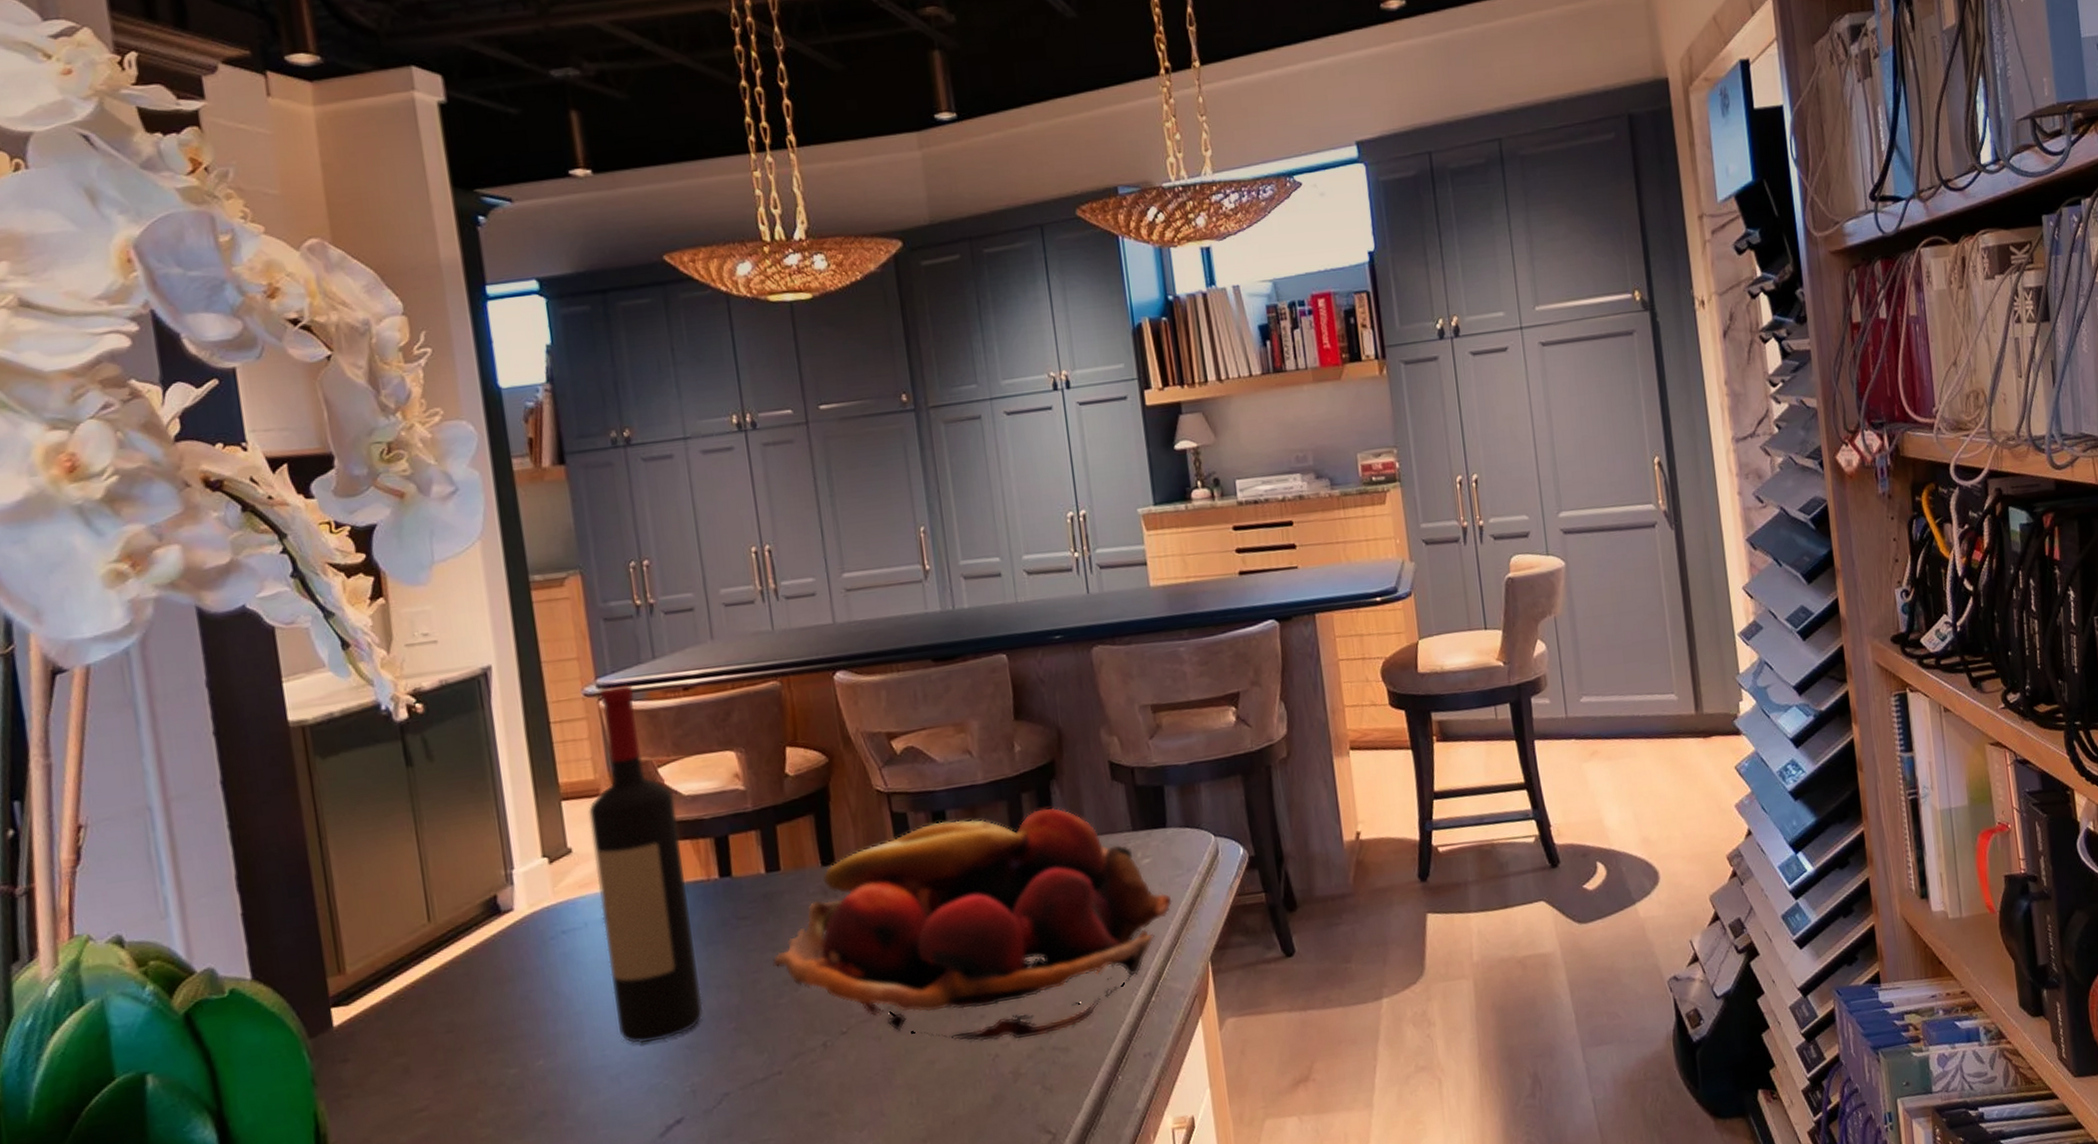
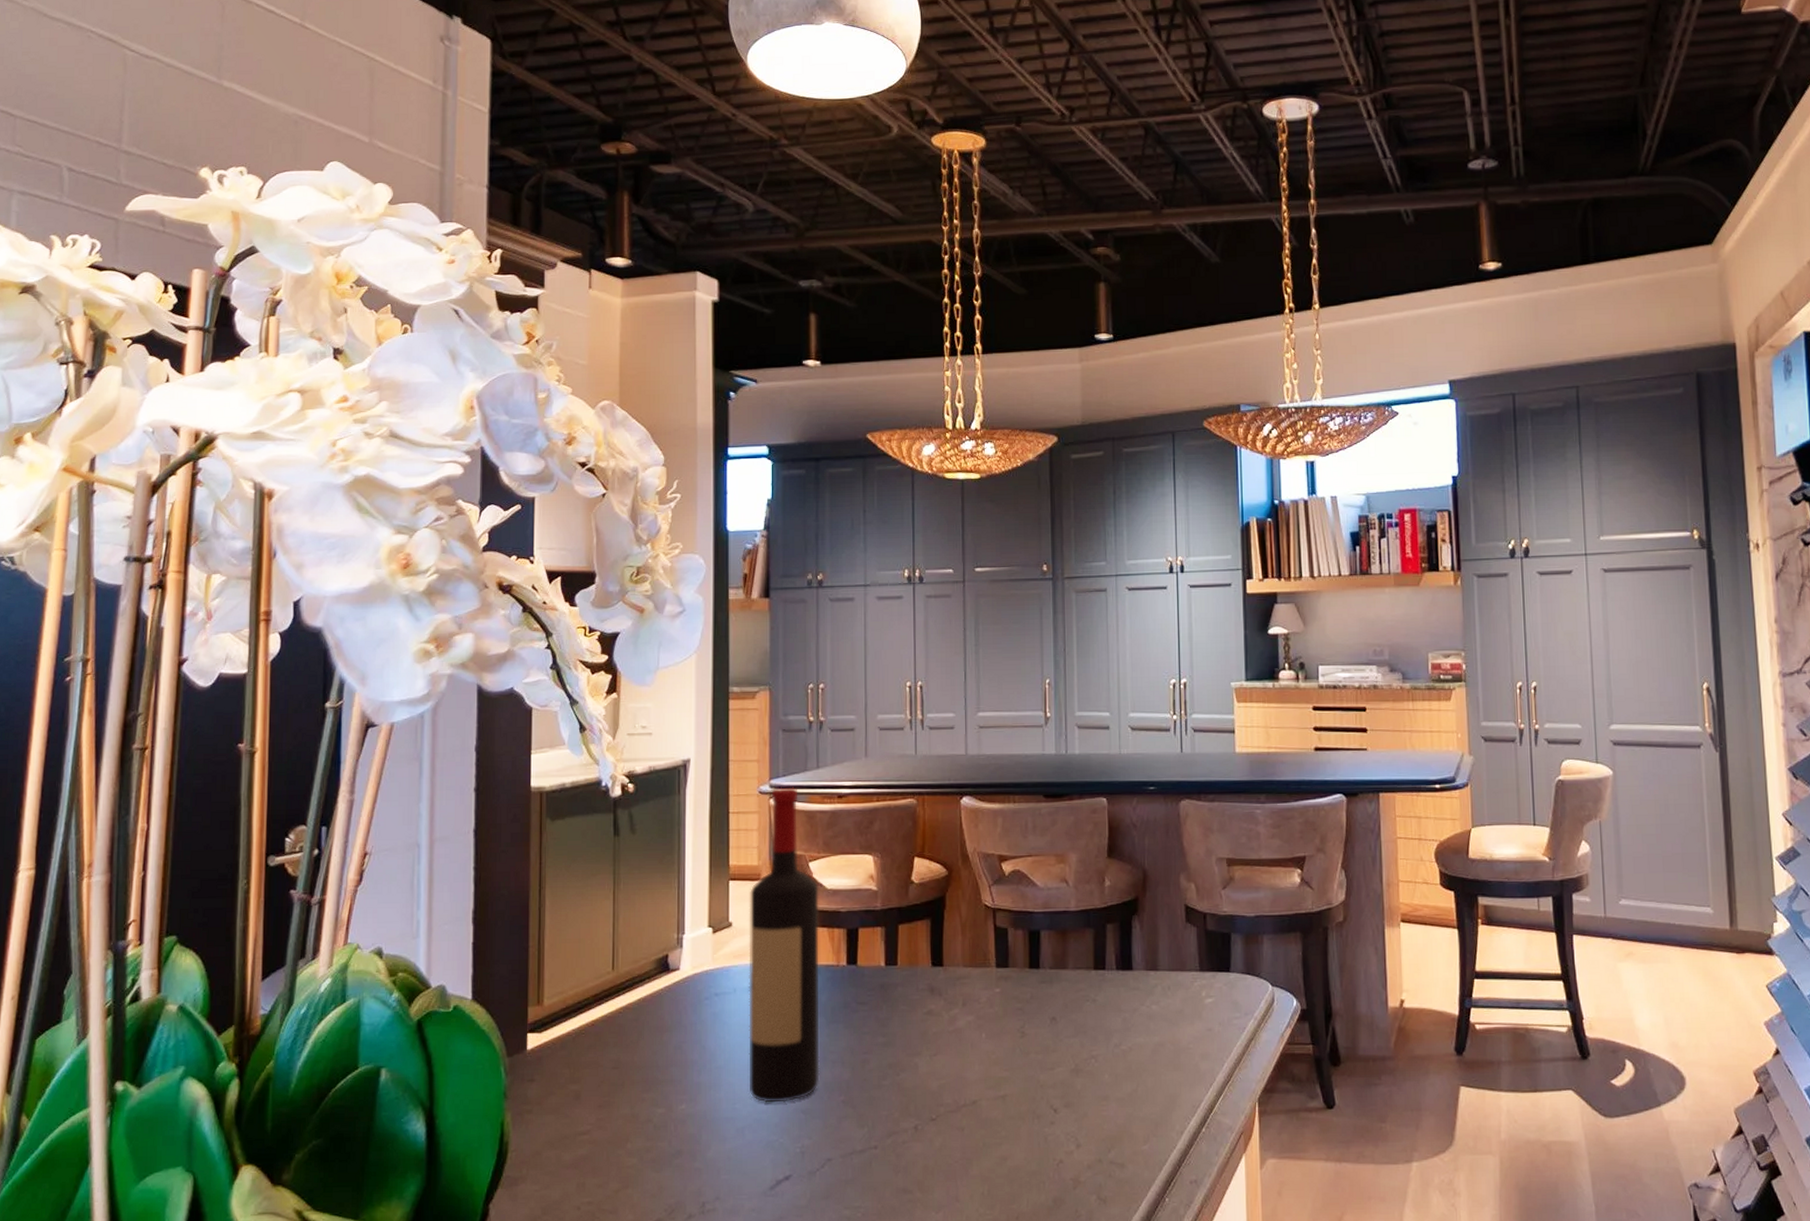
fruit basket: present [772,807,1172,1042] -> none [881,940,1229,1149]

